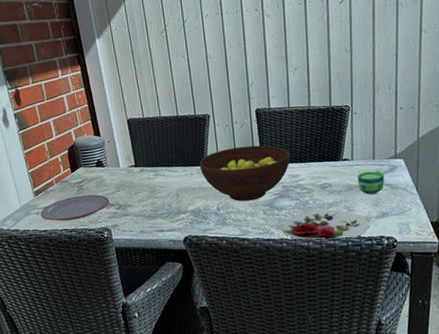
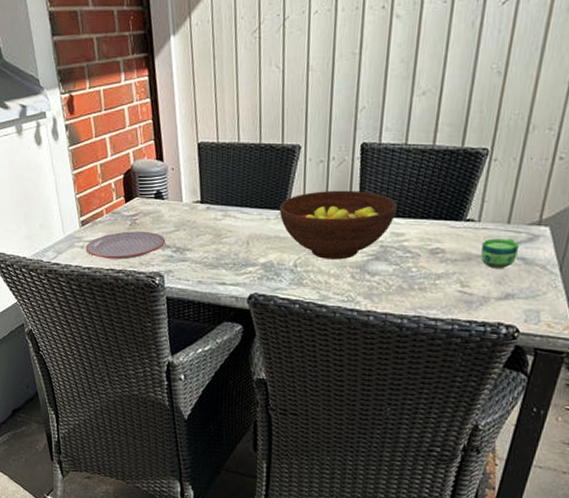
plate: present [282,209,369,241] -> none [371,280,486,322]

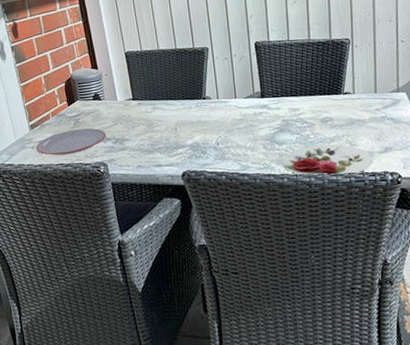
fruit bowl: present [279,190,398,260] -> none [197,78,291,136]
plate: none [371,280,486,322] -> present [282,144,373,177]
cup: present [481,238,519,269] -> none [359,103,387,129]

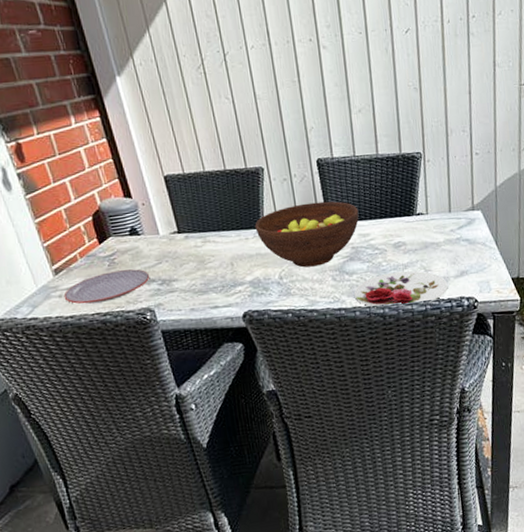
fruit bowl: none [197,78,291,136] -> present [254,201,359,268]

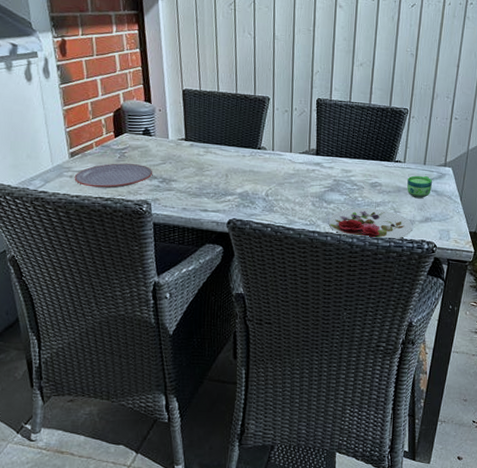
fruit bowl: present [254,201,359,268] -> none [253,134,346,191]
cup: none [433,224,462,252] -> present [407,175,432,199]

